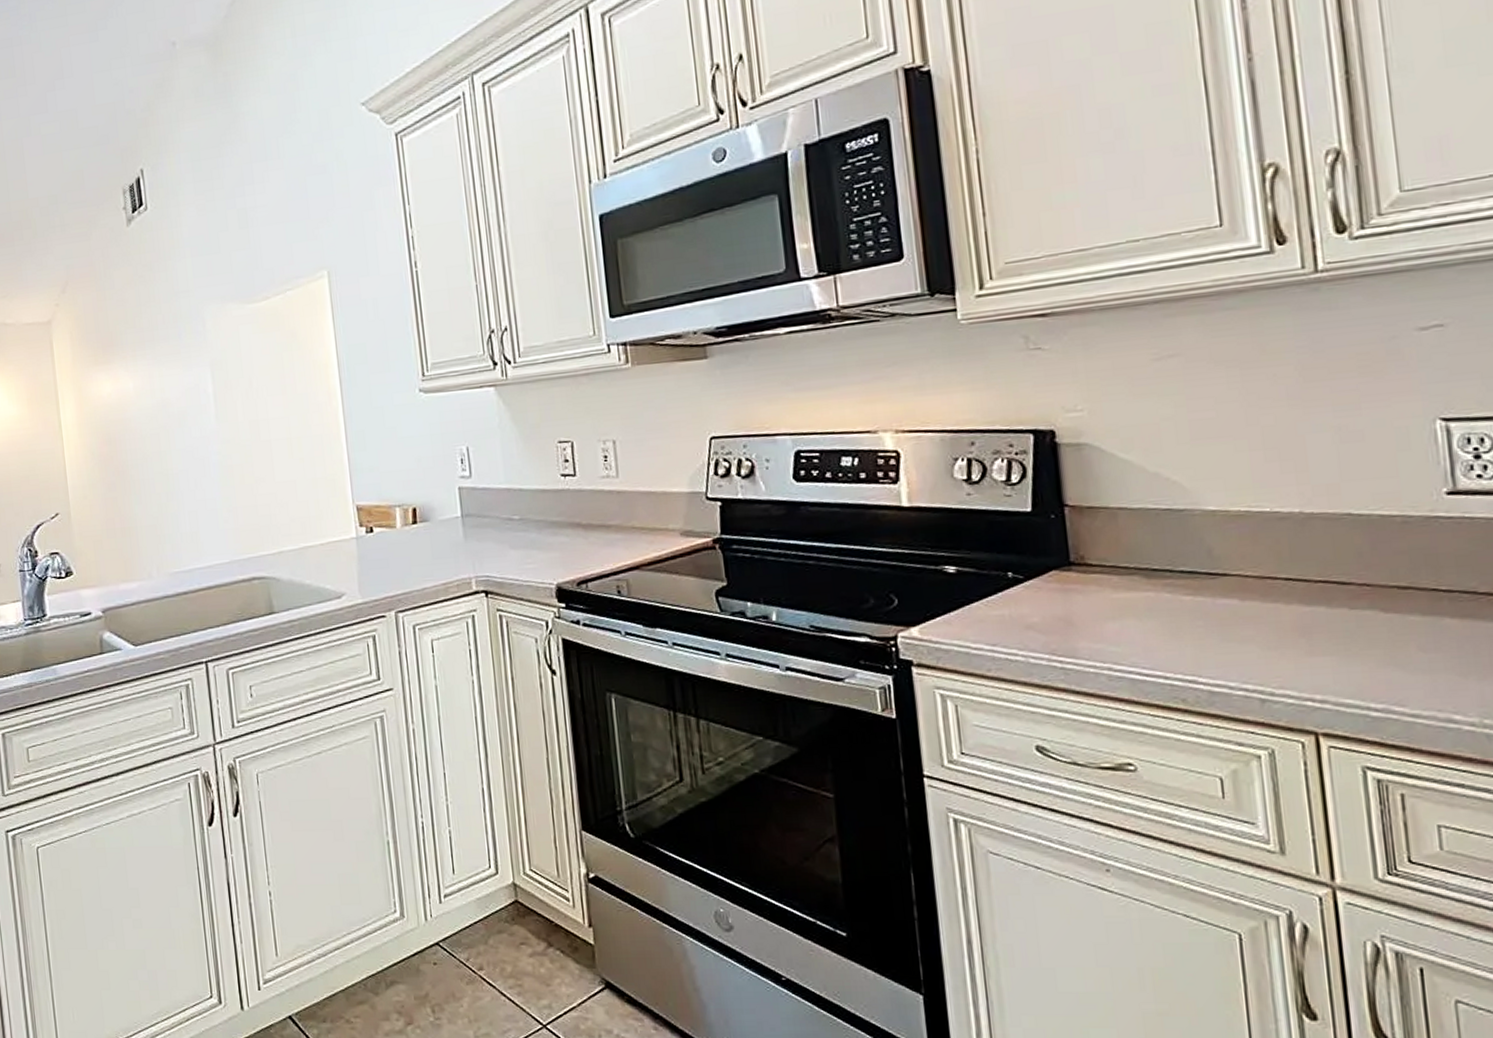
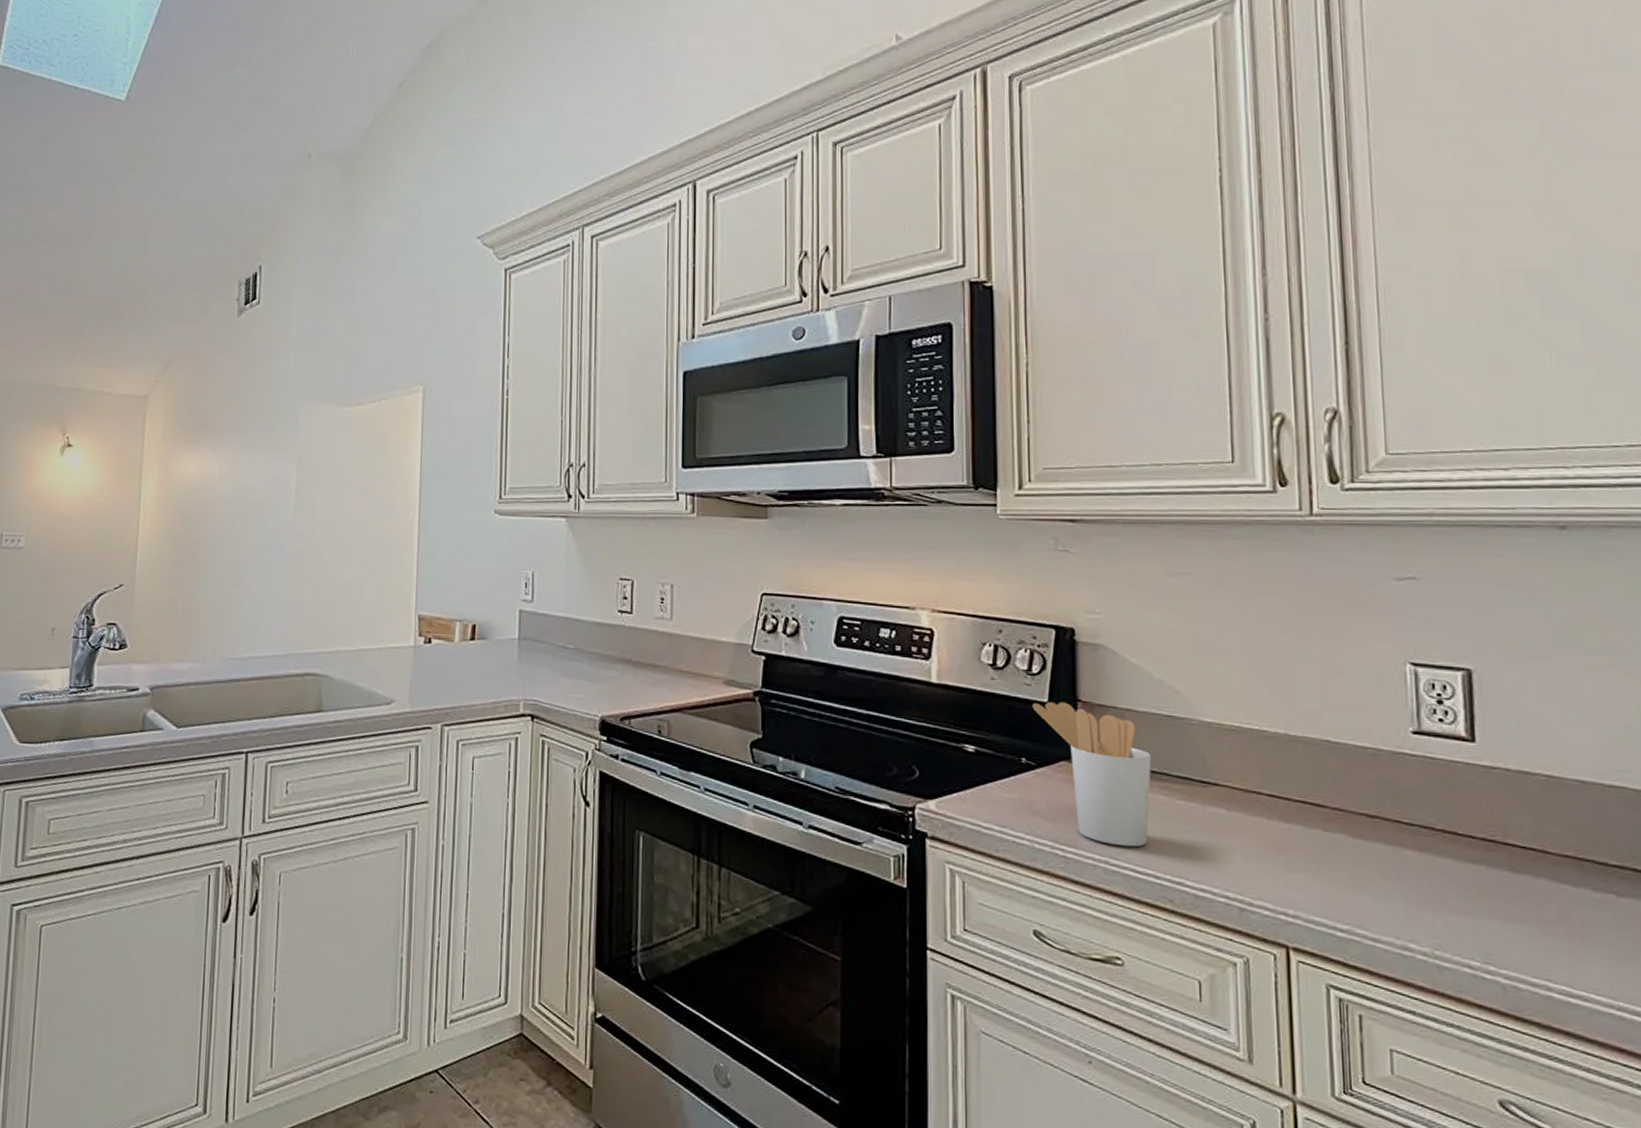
utensil holder: none [1014,508,1154,651] -> present [1032,702,1151,847]

